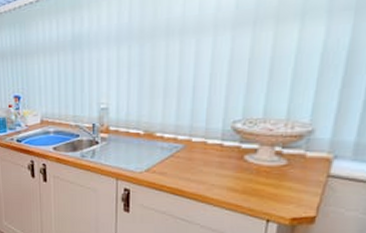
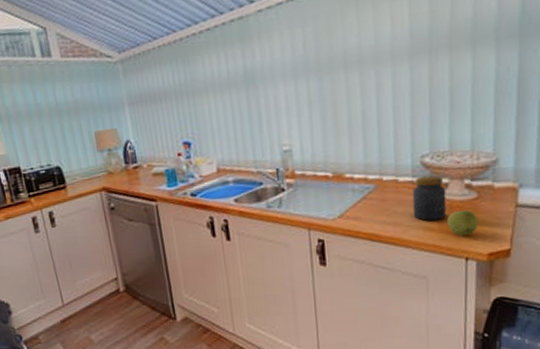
jar: none [218,140,255,183] -> present [412,175,447,221]
apple: none [252,174,285,199] -> present [447,209,479,236]

